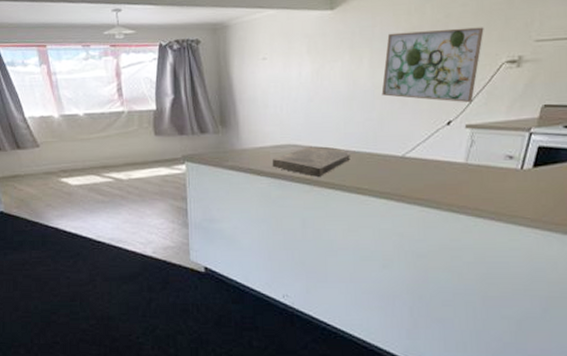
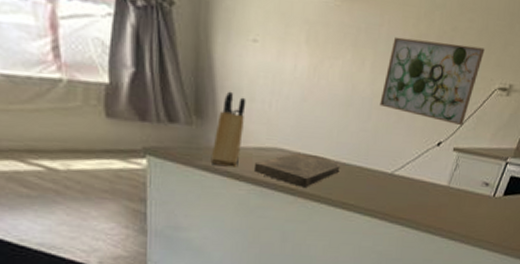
knife block: none [235,102,261,165] -> present [210,91,246,167]

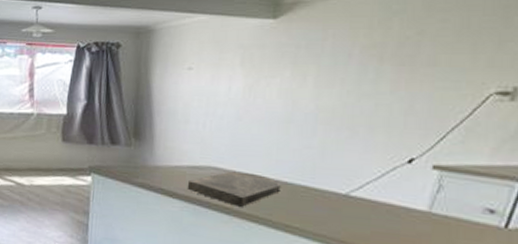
knife block: present [210,91,246,167] -> none [146,115,181,185]
wall art: present [379,36,485,126] -> none [326,48,468,140]

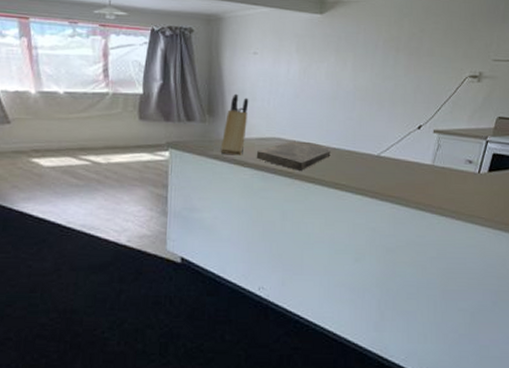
knife block: none [146,115,181,185] -> present [220,93,249,156]

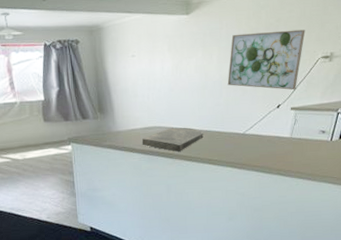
knife block: present [220,93,249,156] -> none [112,92,132,144]
wall art: none [362,41,452,111] -> present [227,29,305,90]

